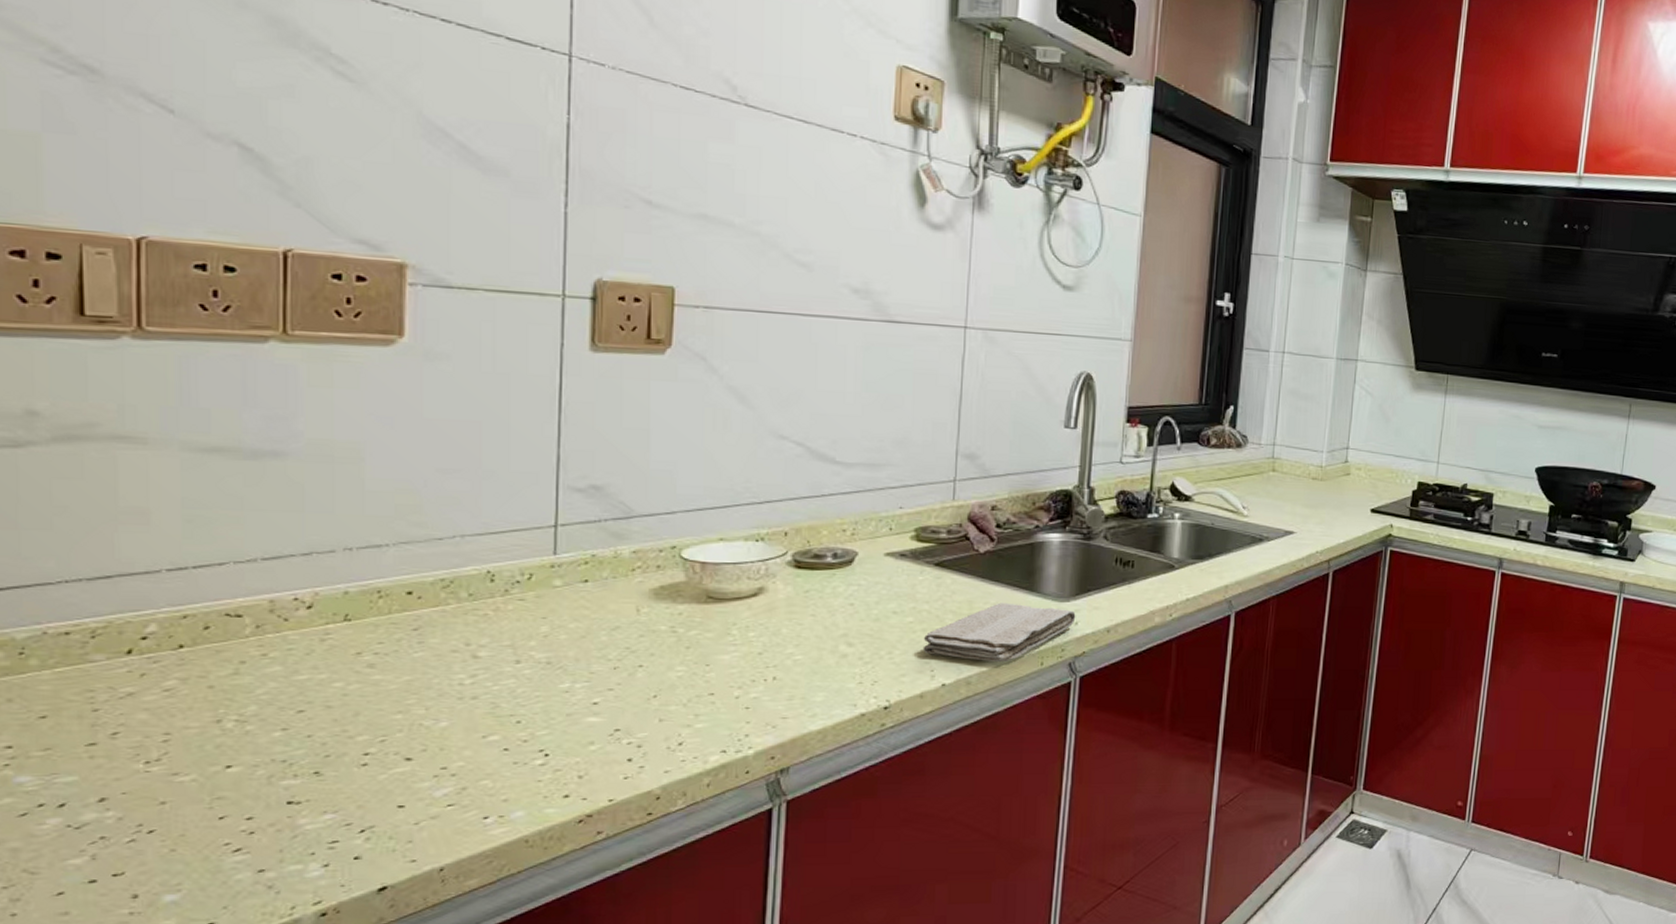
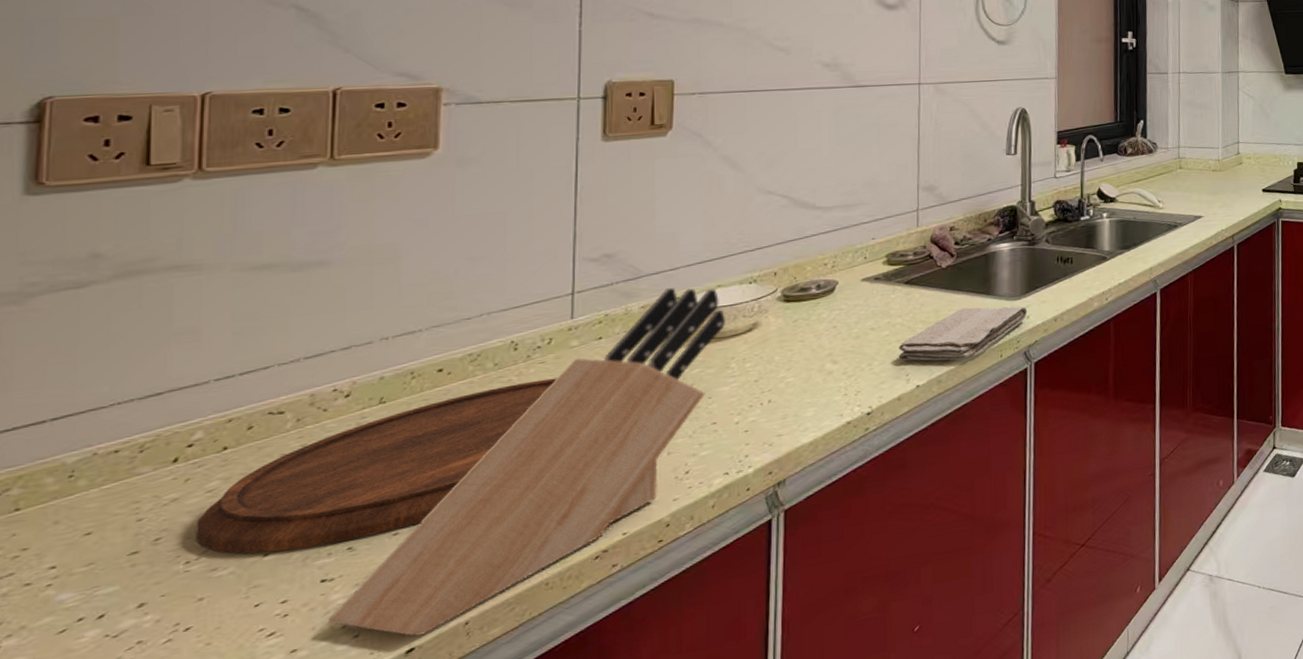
cutting board: none [155,618,538,765] -> present [196,378,557,554]
knife block: none [296,534,727,875] -> present [328,287,725,637]

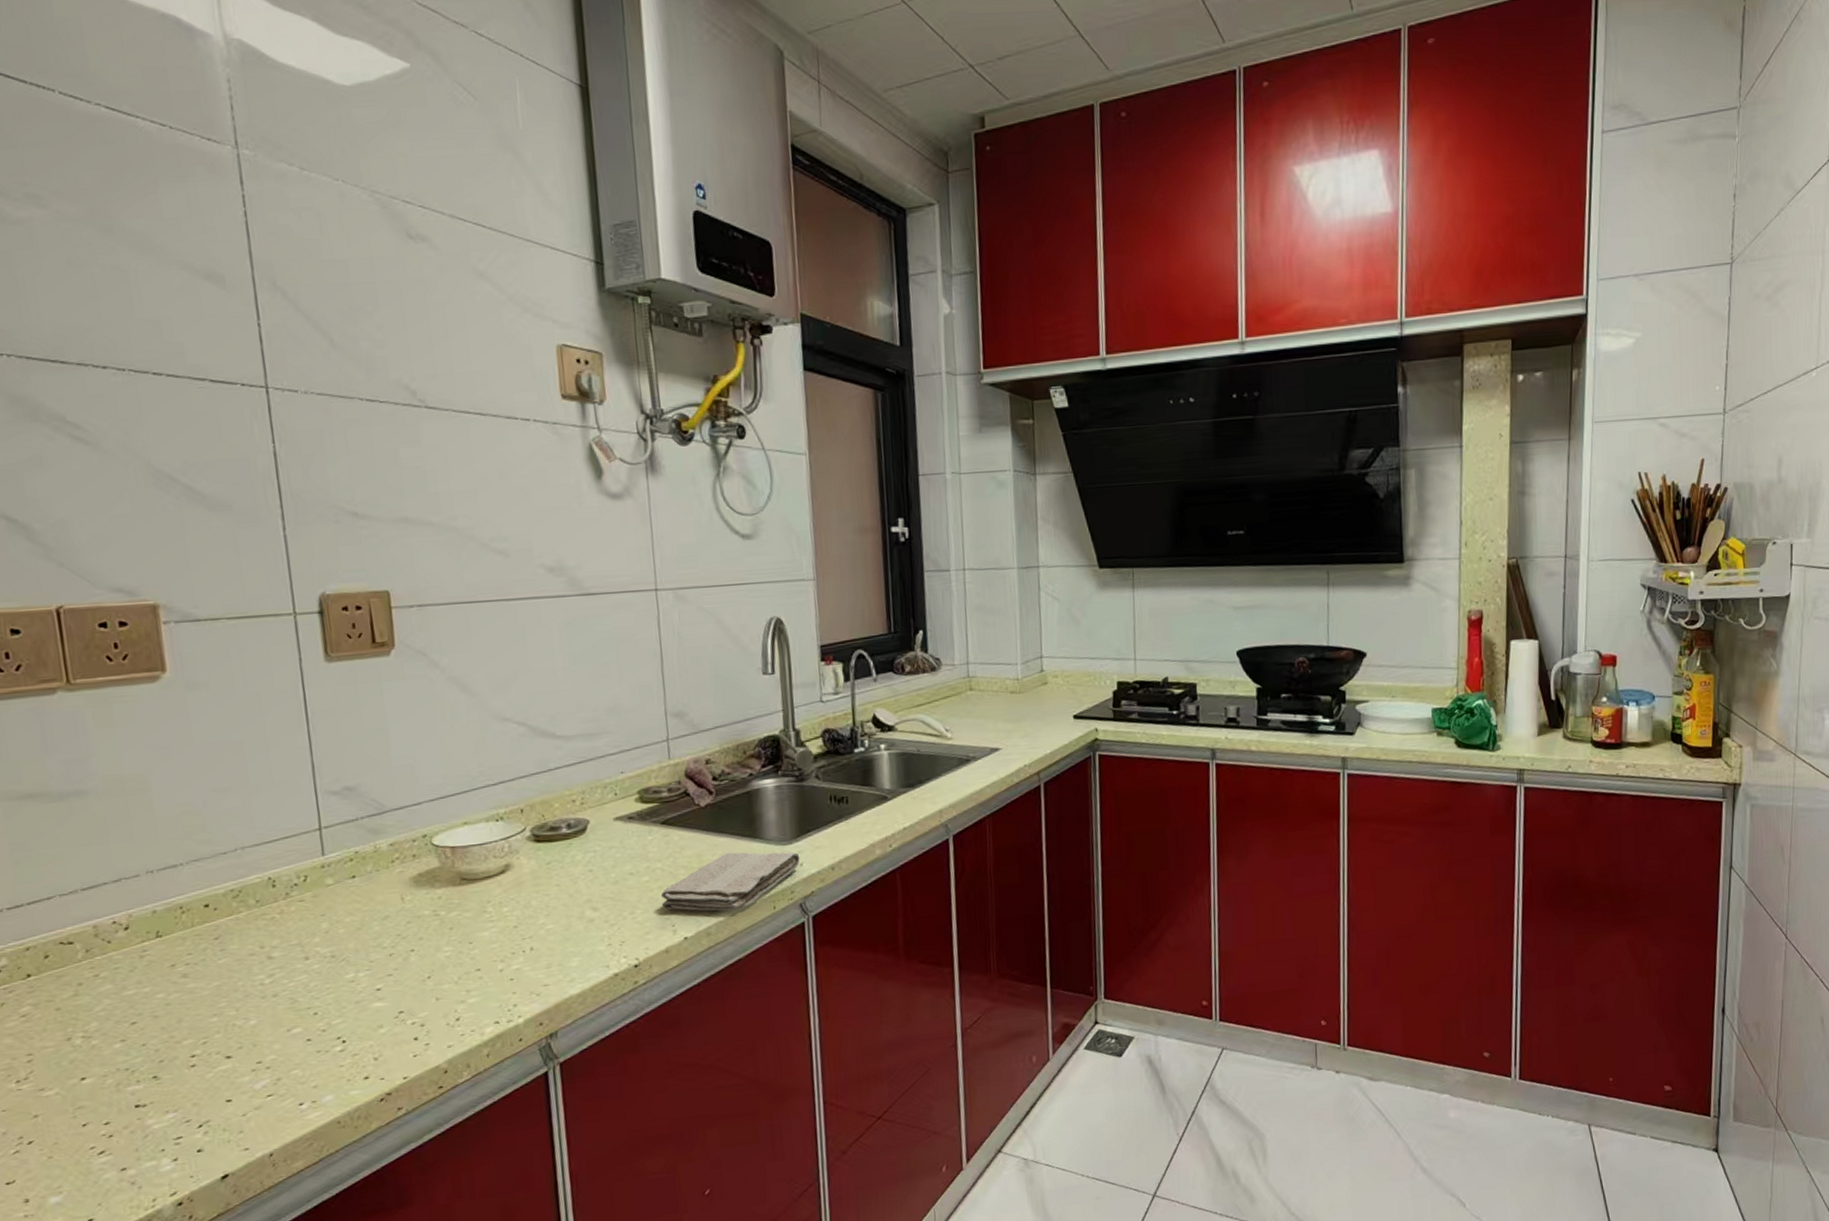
cutting board: present [196,378,557,554] -> none [18,917,319,1077]
knife block: present [328,287,725,637] -> none [148,824,477,1164]

